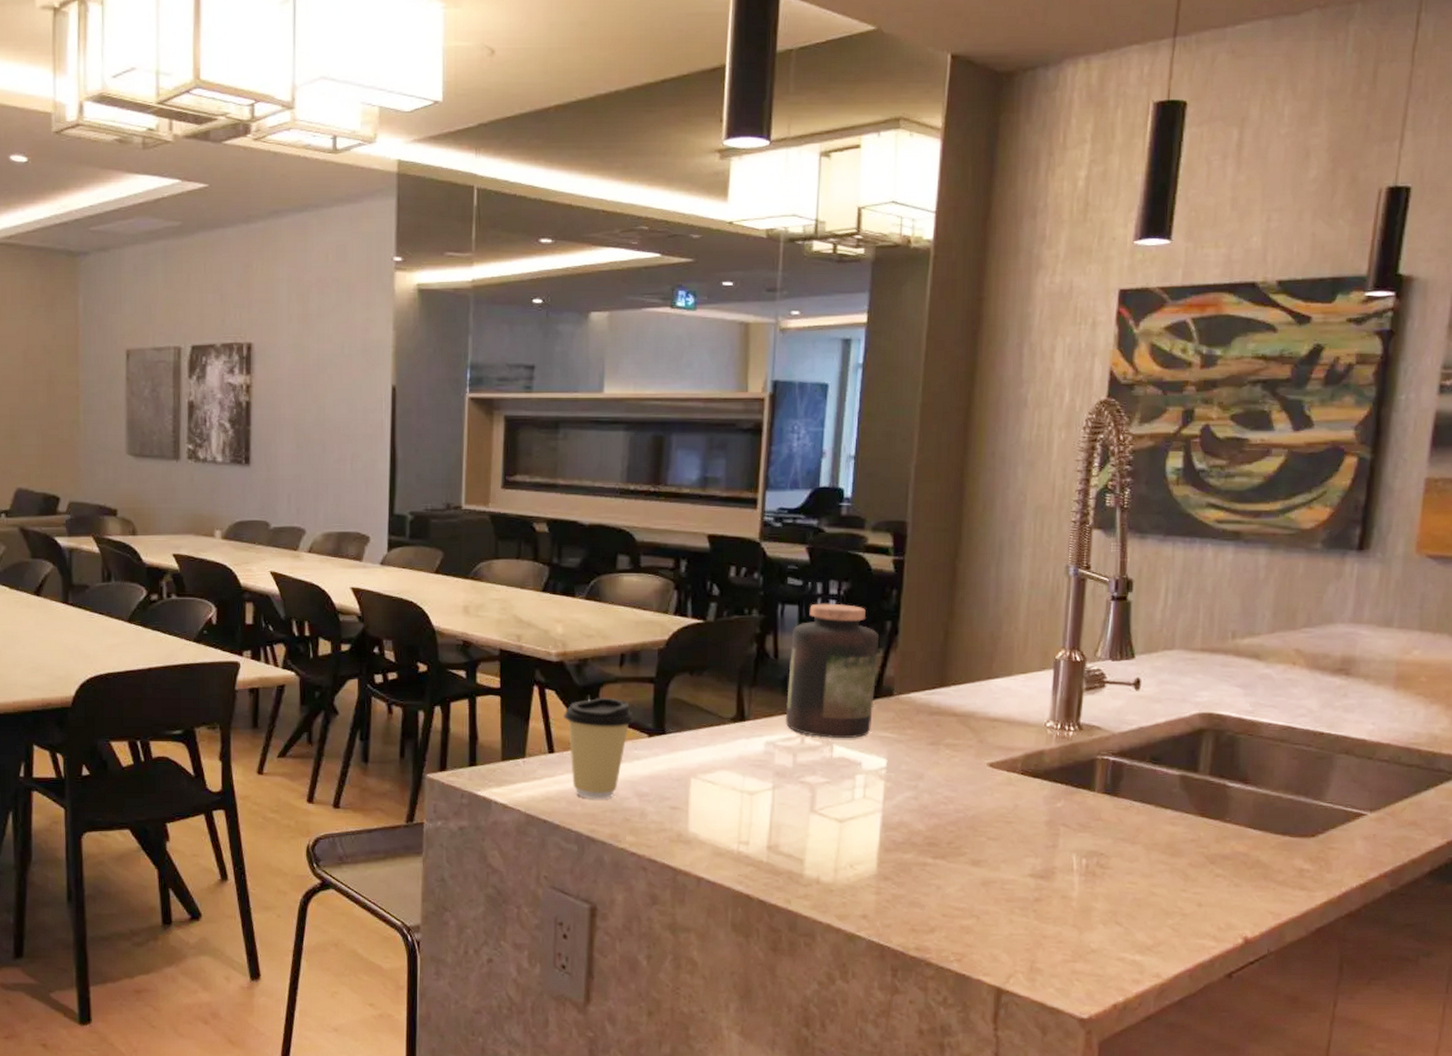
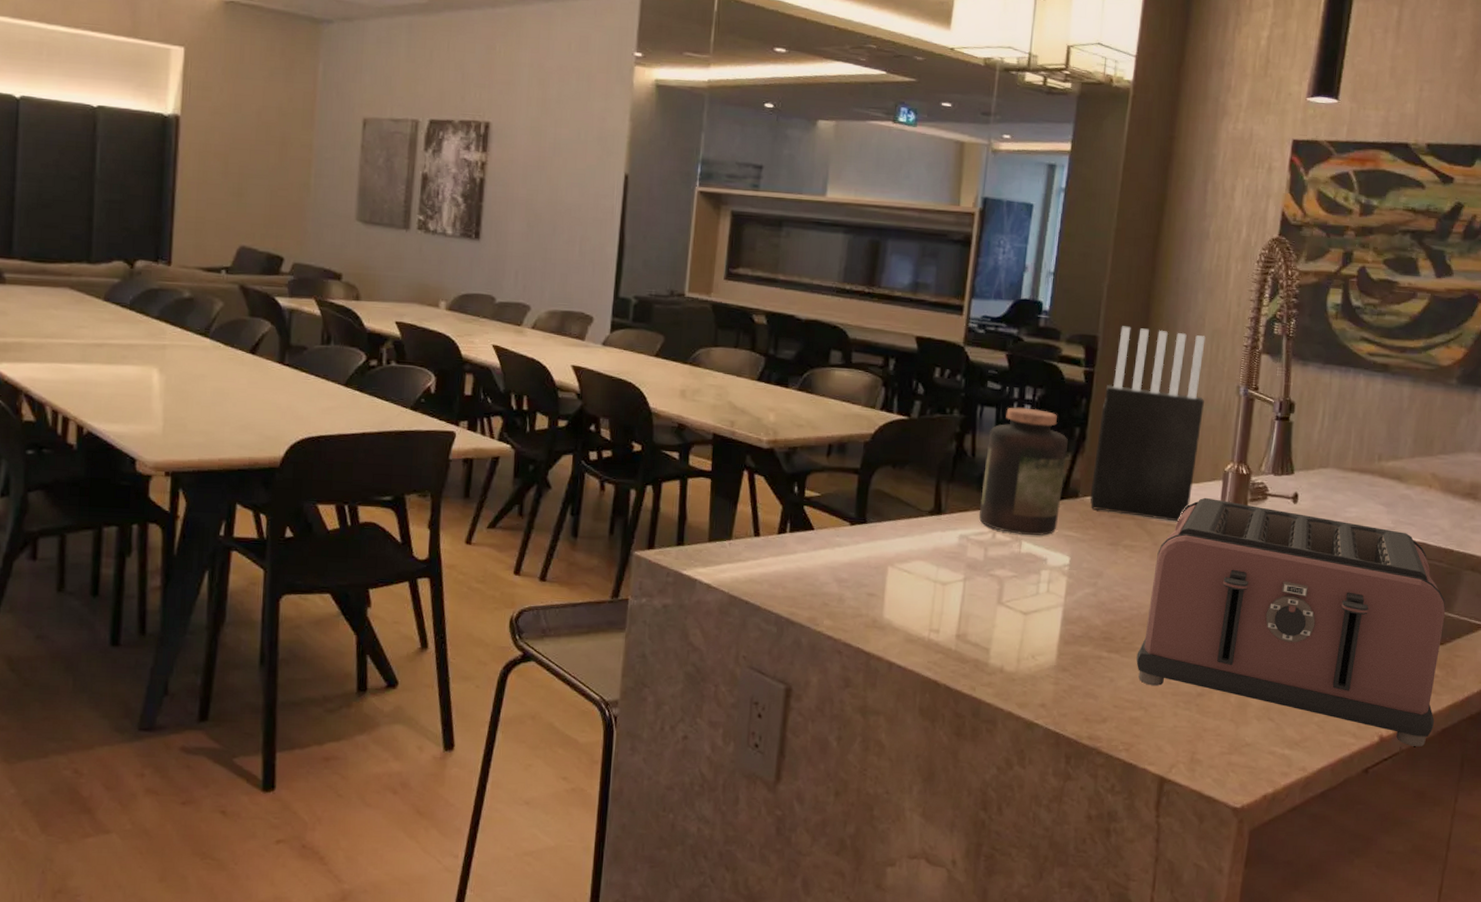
coffee cup: present [564,697,635,800] -> none [771,484,838,584]
knife block: none [906,509,1029,716] -> present [1090,326,1206,522]
toaster: none [965,688,1317,948] -> present [1136,497,1446,747]

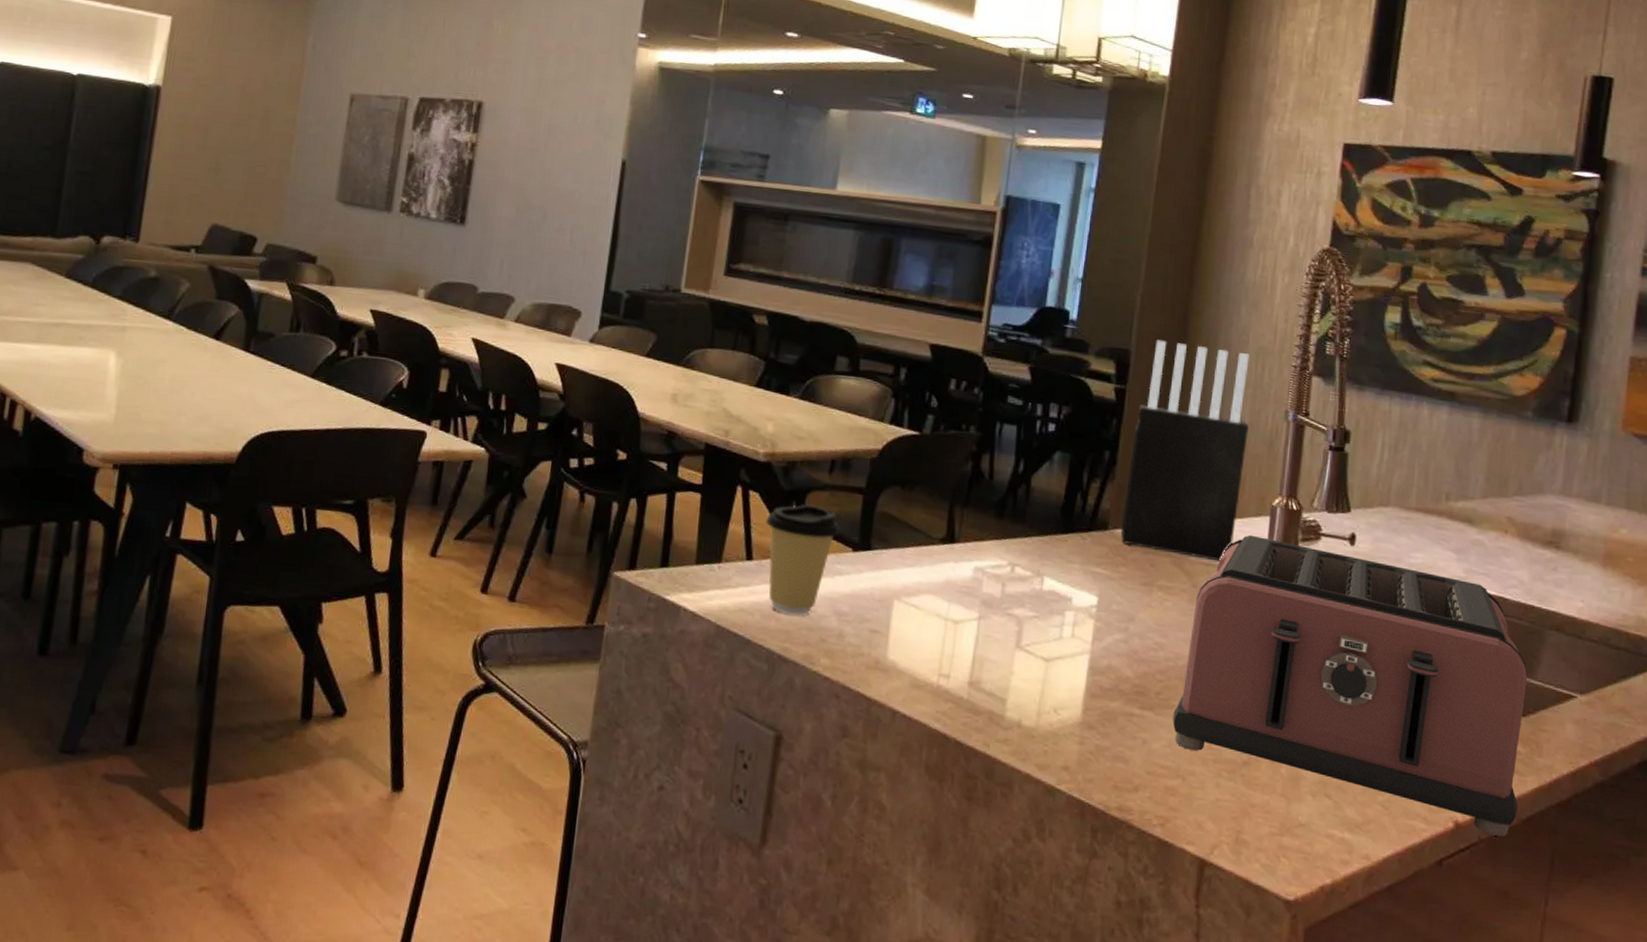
coffee cup: none [771,484,838,584] -> present [766,504,840,616]
jar: present [979,407,1068,536] -> none [996,425,1096,572]

